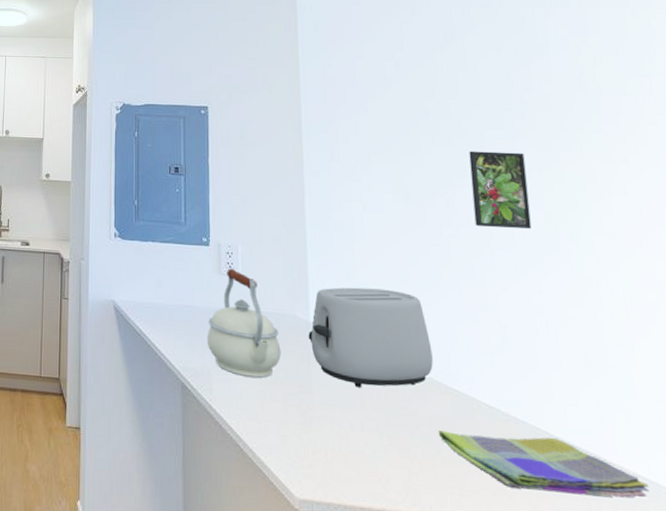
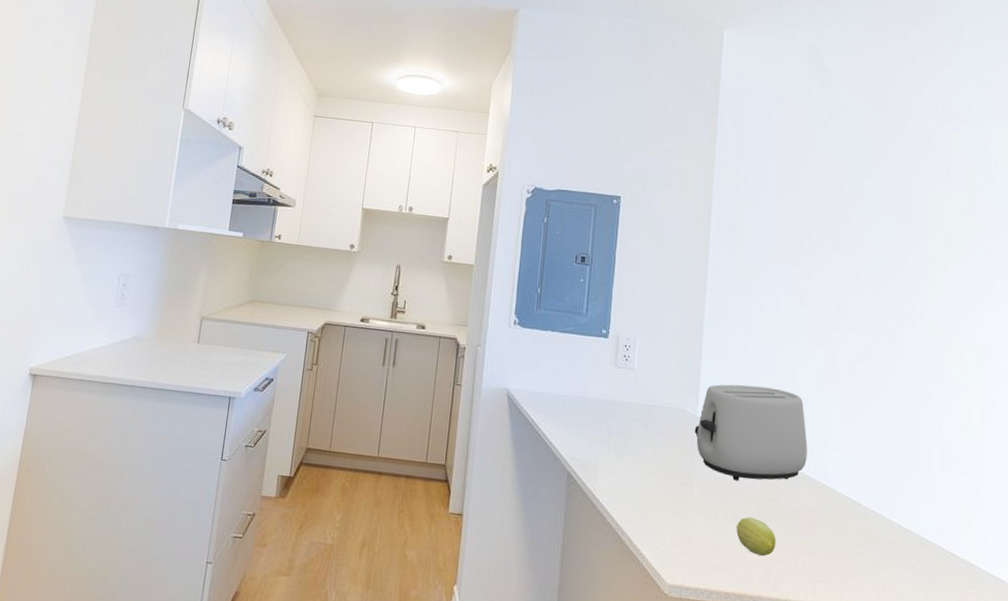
kettle: present [206,269,281,378] -> none [596,361,667,469]
fruit: none [365,426,411,469] -> present [736,517,776,557]
dish towel: present [438,430,650,498] -> none [803,522,980,584]
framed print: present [469,151,532,229] -> none [861,258,914,336]

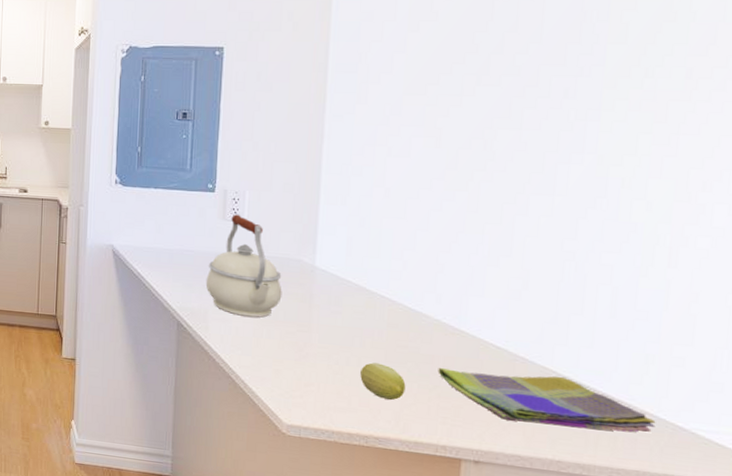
kettle: none [596,361,667,469] -> present [205,214,282,318]
toaster: present [694,384,808,481] -> none [312,232,444,328]
dish towel: none [803,522,980,584] -> present [438,368,656,432]

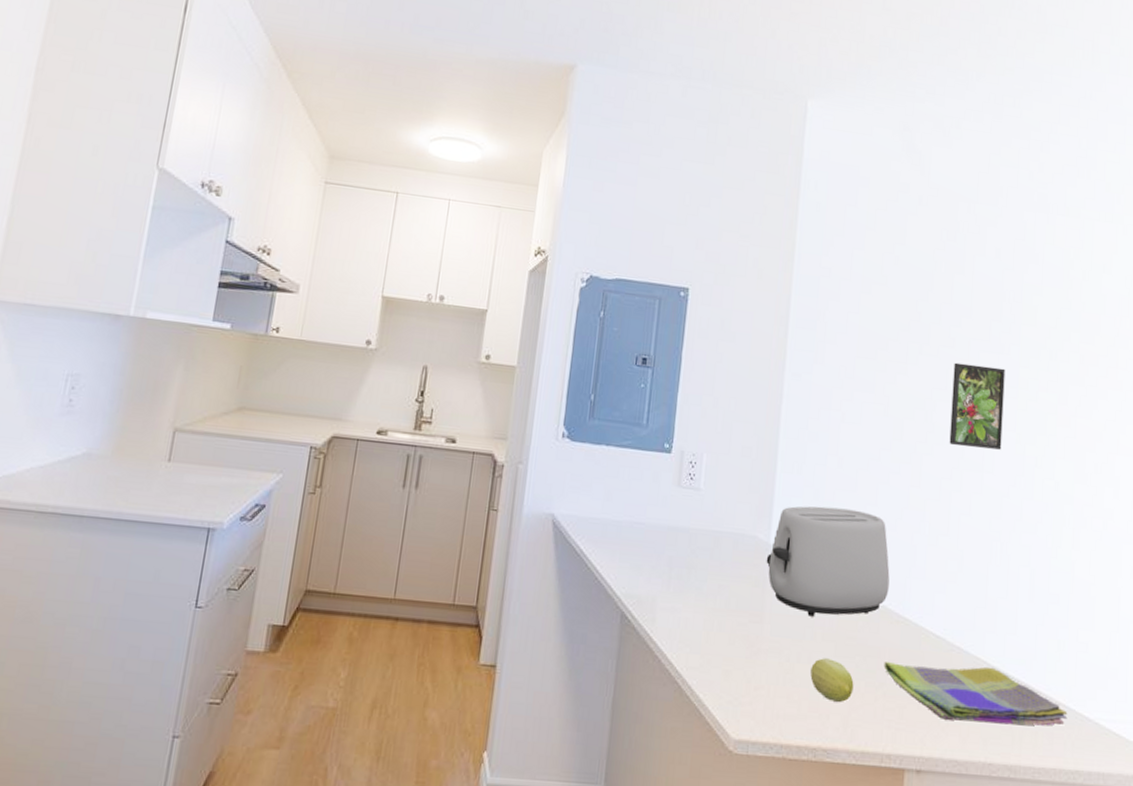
kettle: present [205,214,282,318] -> none [655,480,736,606]
toaster: none [312,232,444,328] -> present [766,506,890,617]
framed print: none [513,90,585,173] -> present [949,362,1005,450]

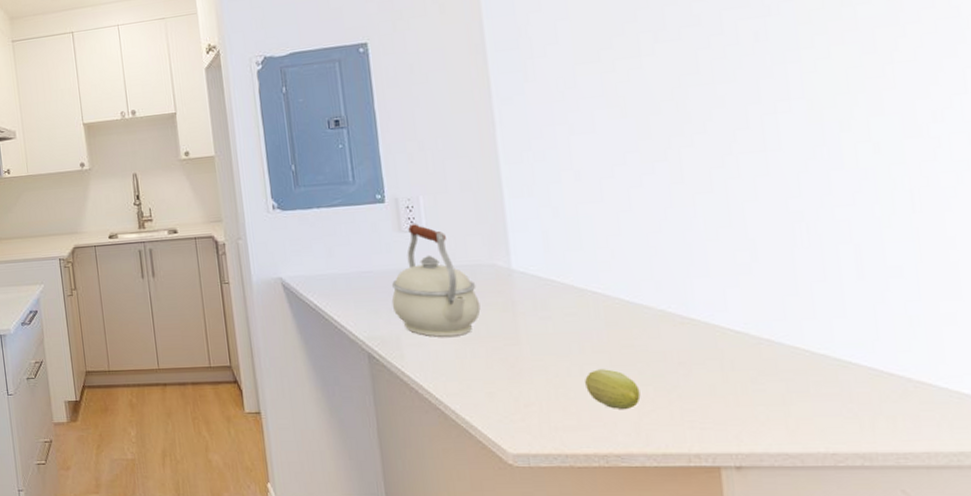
kettle: none [655,480,736,606] -> present [391,224,481,337]
toaster: present [766,506,890,617] -> none [510,219,665,332]
dish towel: present [884,662,1068,726] -> none [673,355,938,414]
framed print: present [949,362,1005,450] -> none [703,31,788,131]

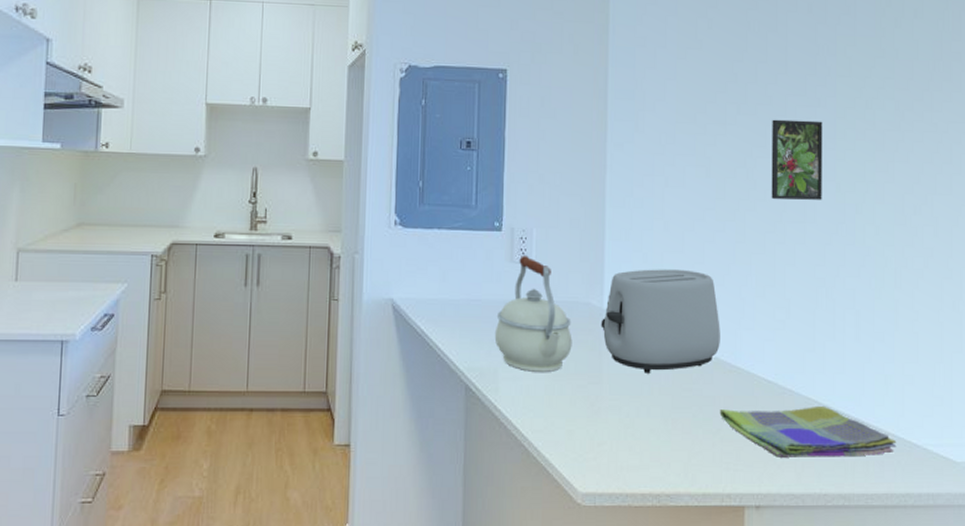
toaster: none [510,219,665,332] -> present [601,269,720,374]
fruit: present [585,369,641,410] -> none [650,411,692,451]
dish towel: none [673,355,938,414] -> present [719,405,897,457]
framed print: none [703,31,788,131] -> present [771,119,823,200]

